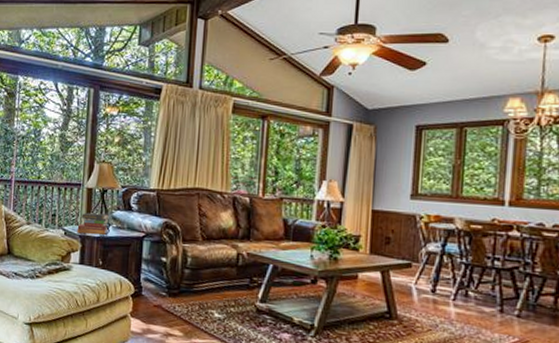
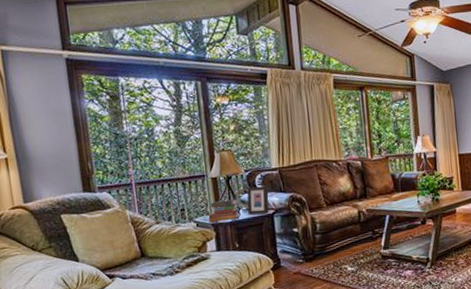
picture frame: none [117,205,142,236] -> present [247,186,269,215]

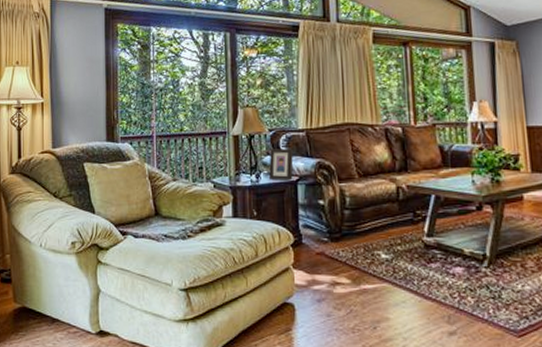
books: present [208,199,240,223] -> none [226,160,260,185]

